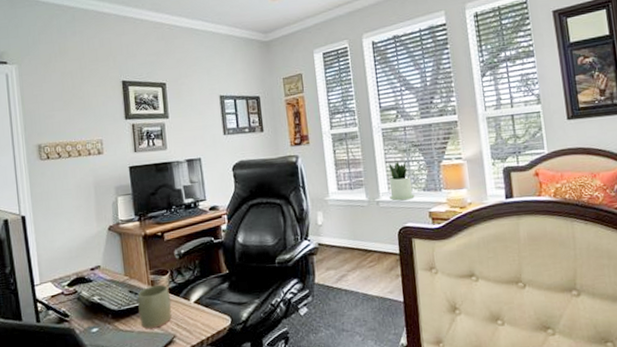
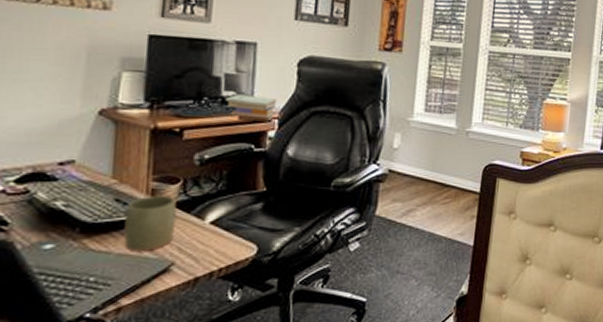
books: none [187,198,224,220] -> present [225,93,278,122]
planter: present [388,162,415,201] -> none [482,90,510,135]

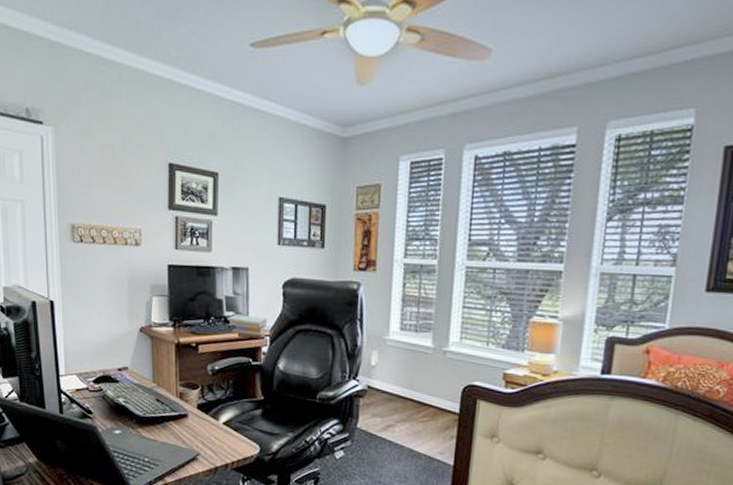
mug: present [123,195,178,251] -> none [163,398,199,442]

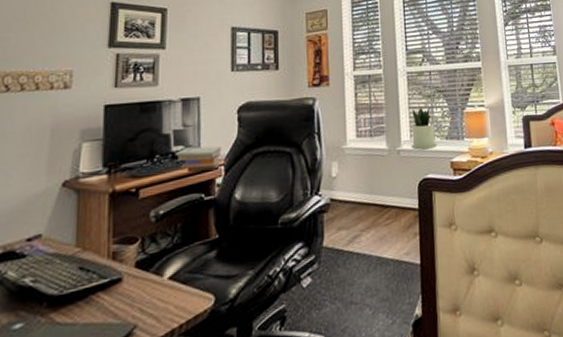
planter: none [460,308,491,356] -> present [411,108,437,150]

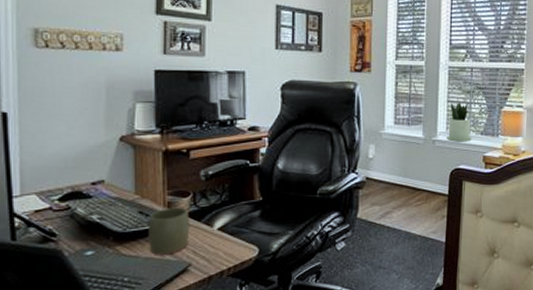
mug: none [87,256,137,319] -> present [147,207,190,255]
books: present [175,145,222,172] -> none [222,117,266,140]

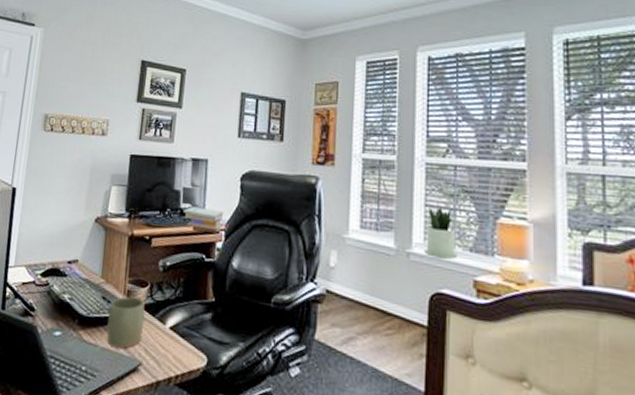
books: none [222,117,266,140] -> present [183,206,224,234]

